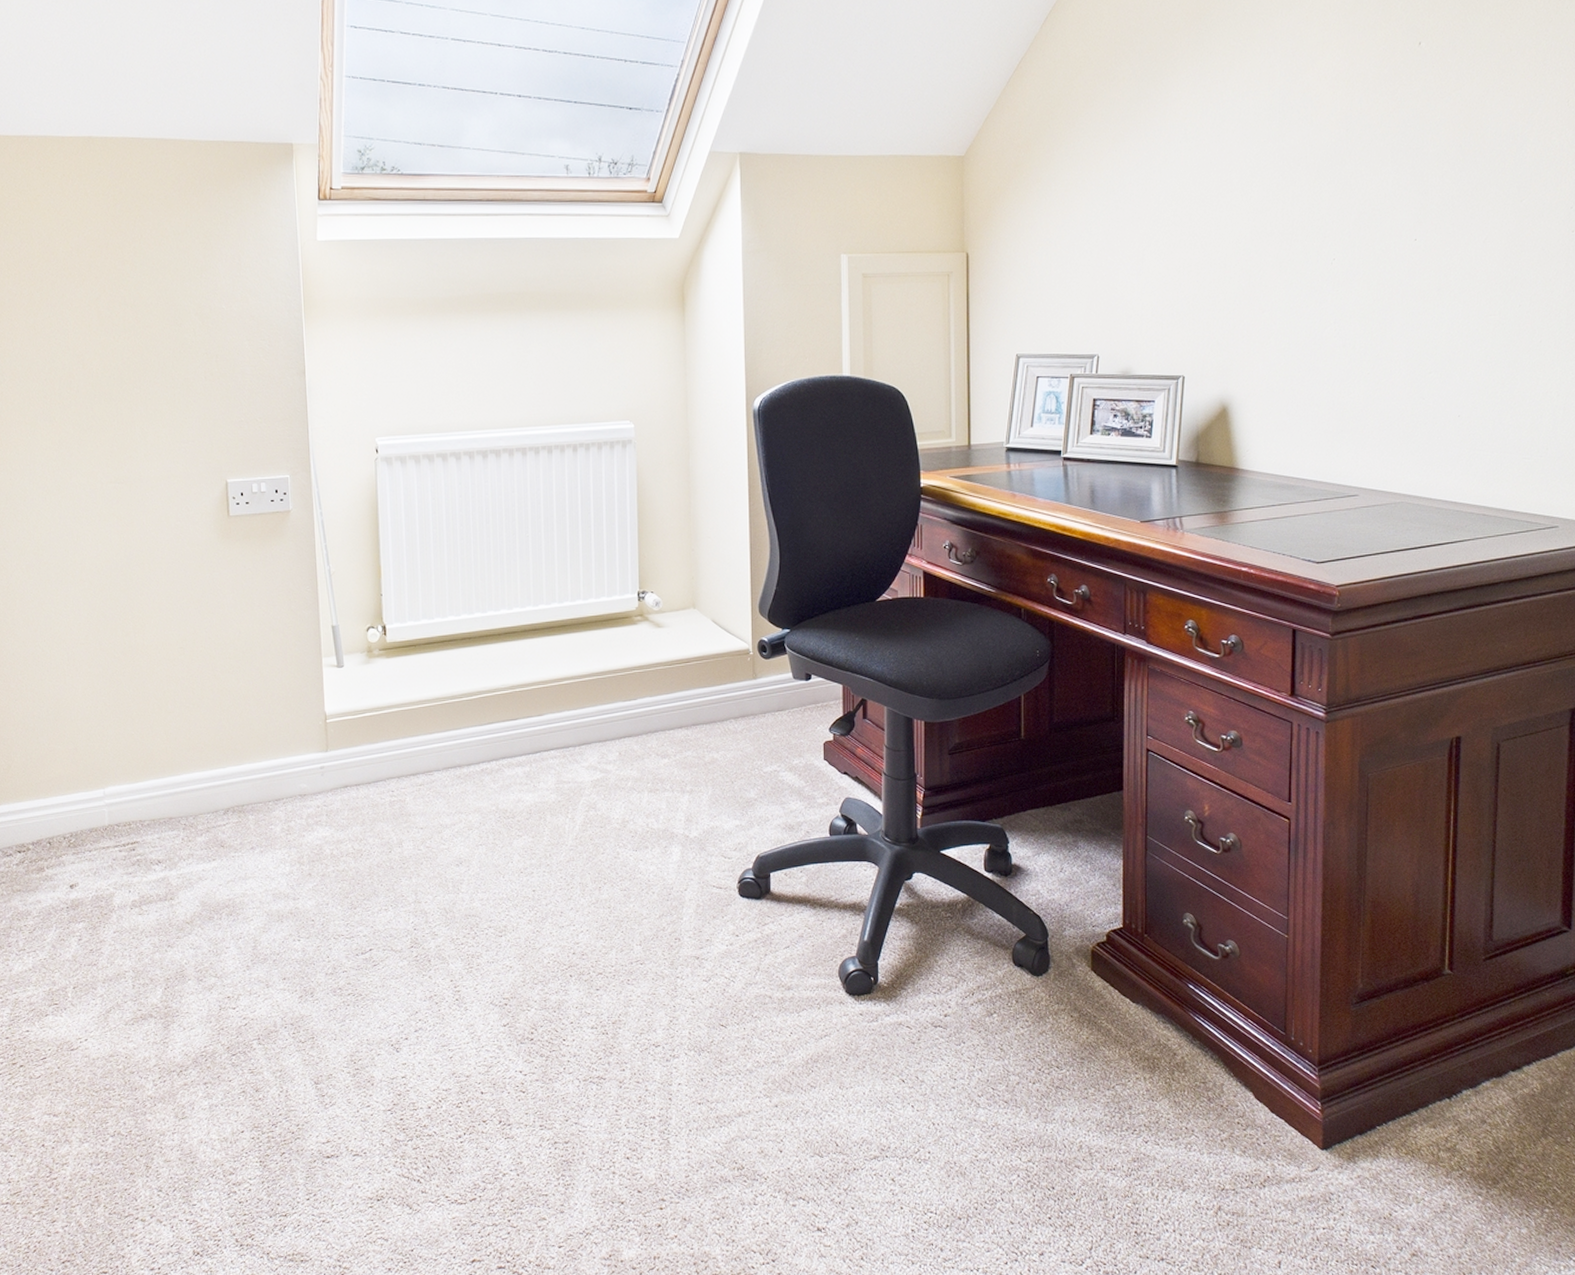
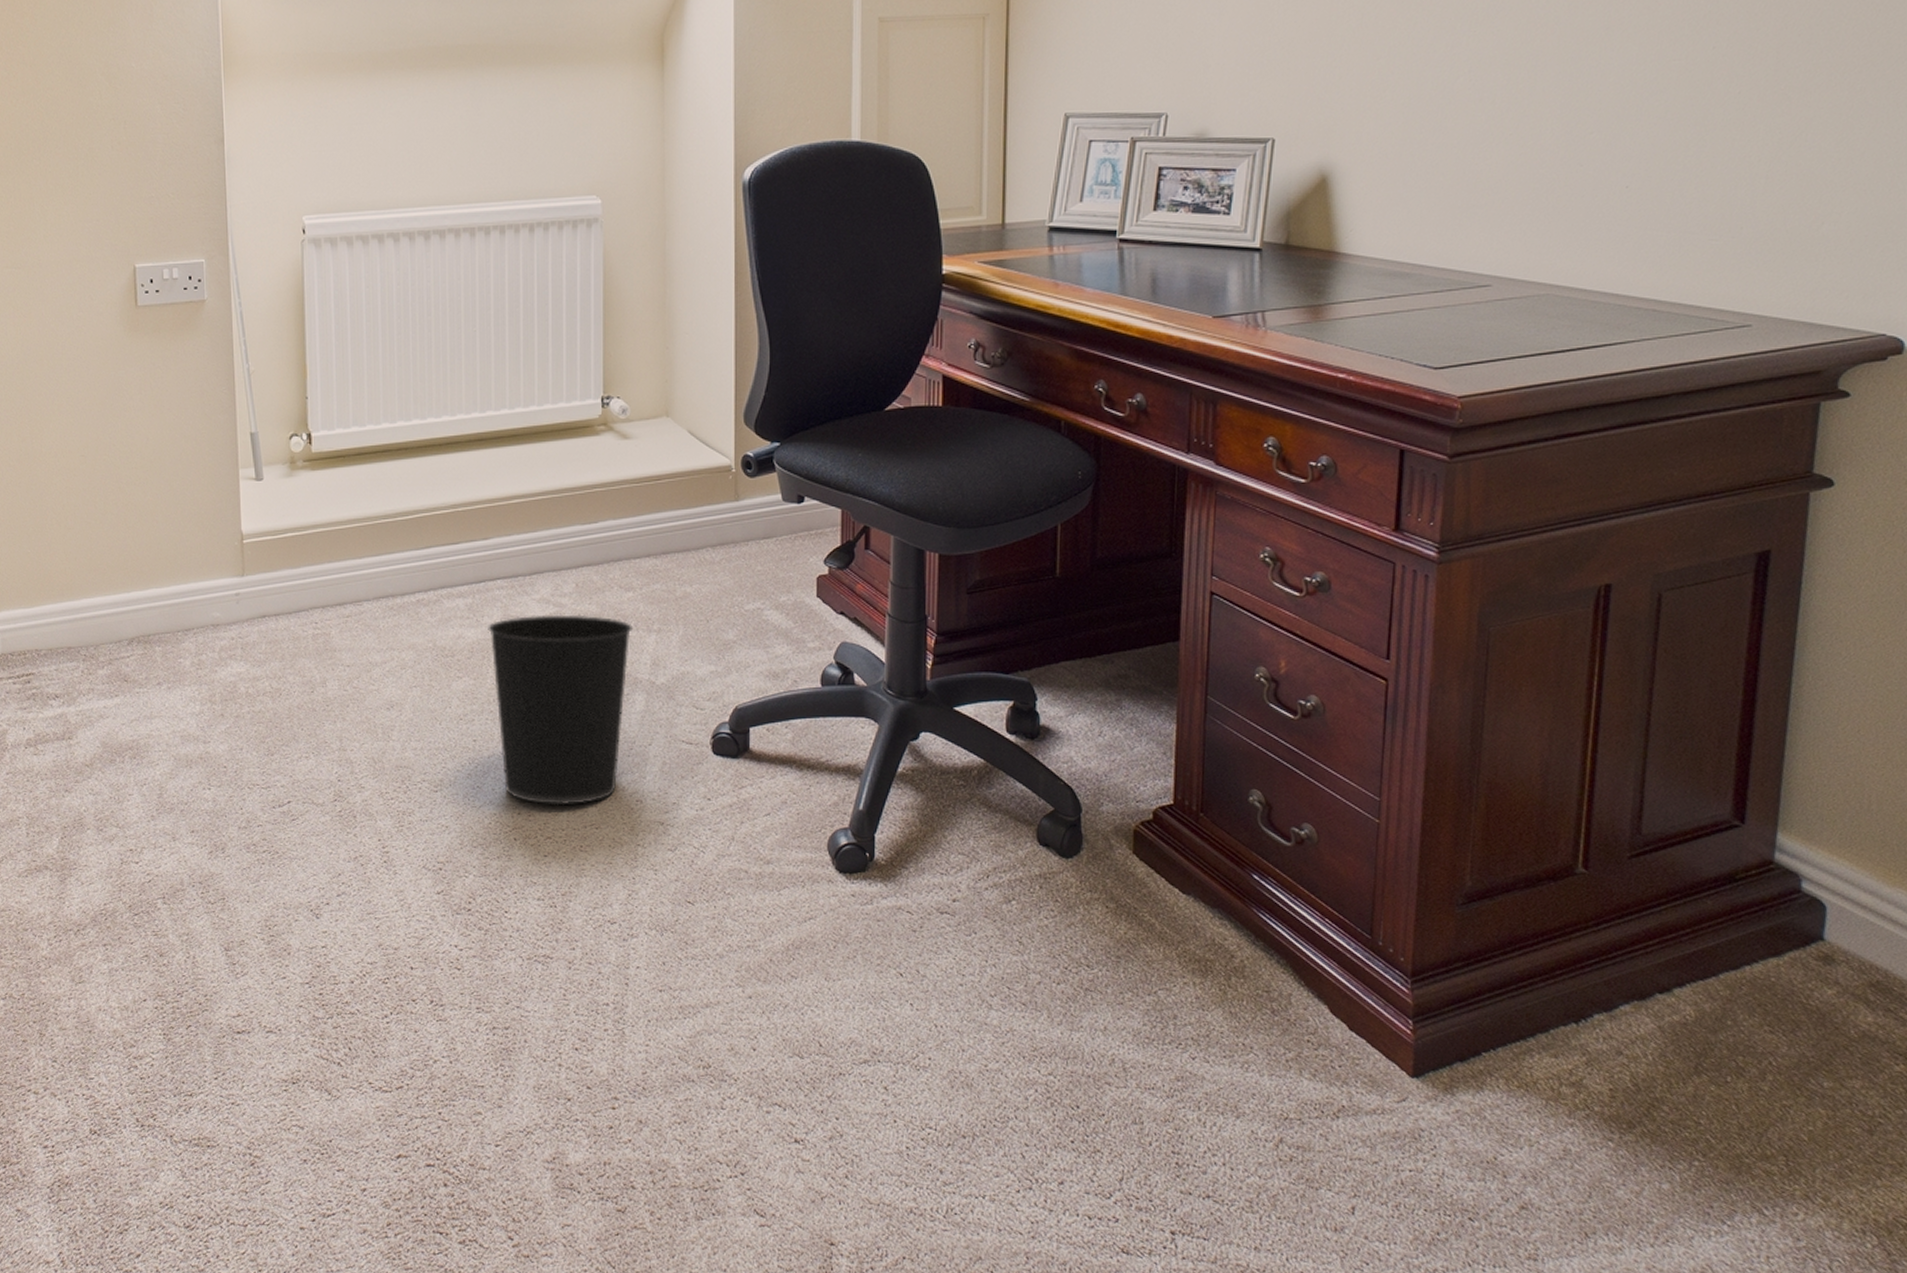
wastebasket: none [543,779,668,945] -> present [488,614,632,806]

